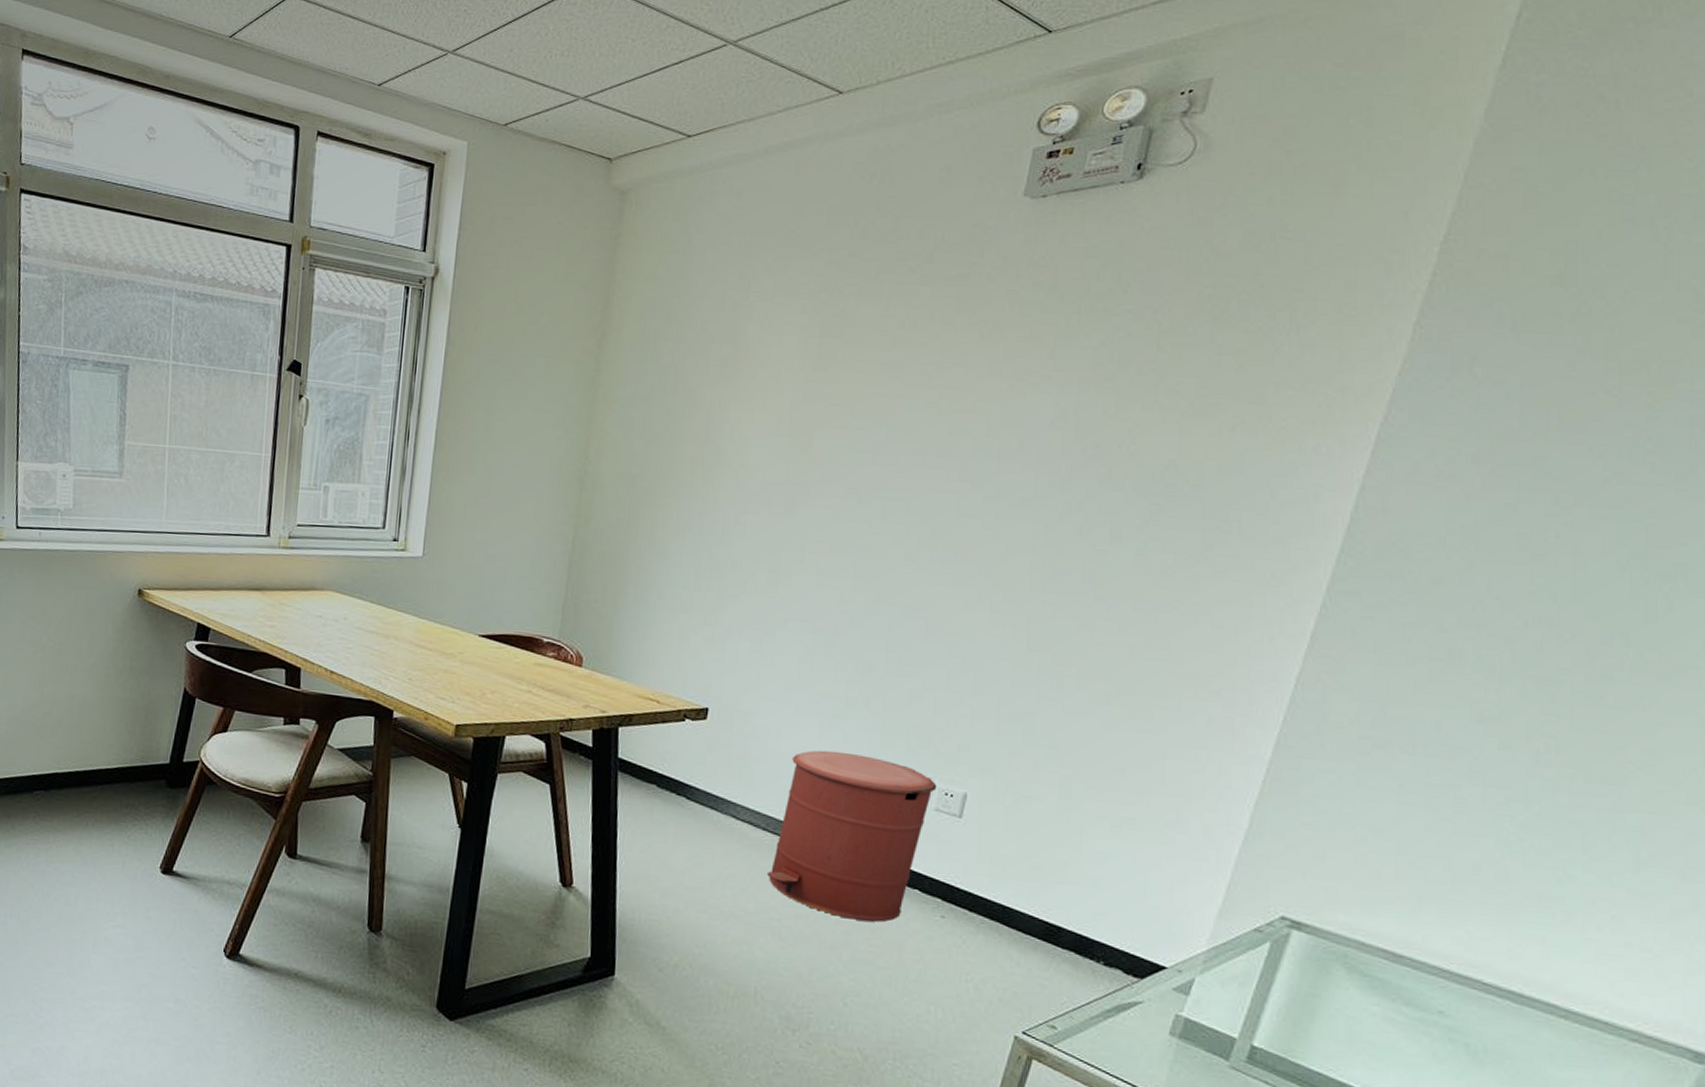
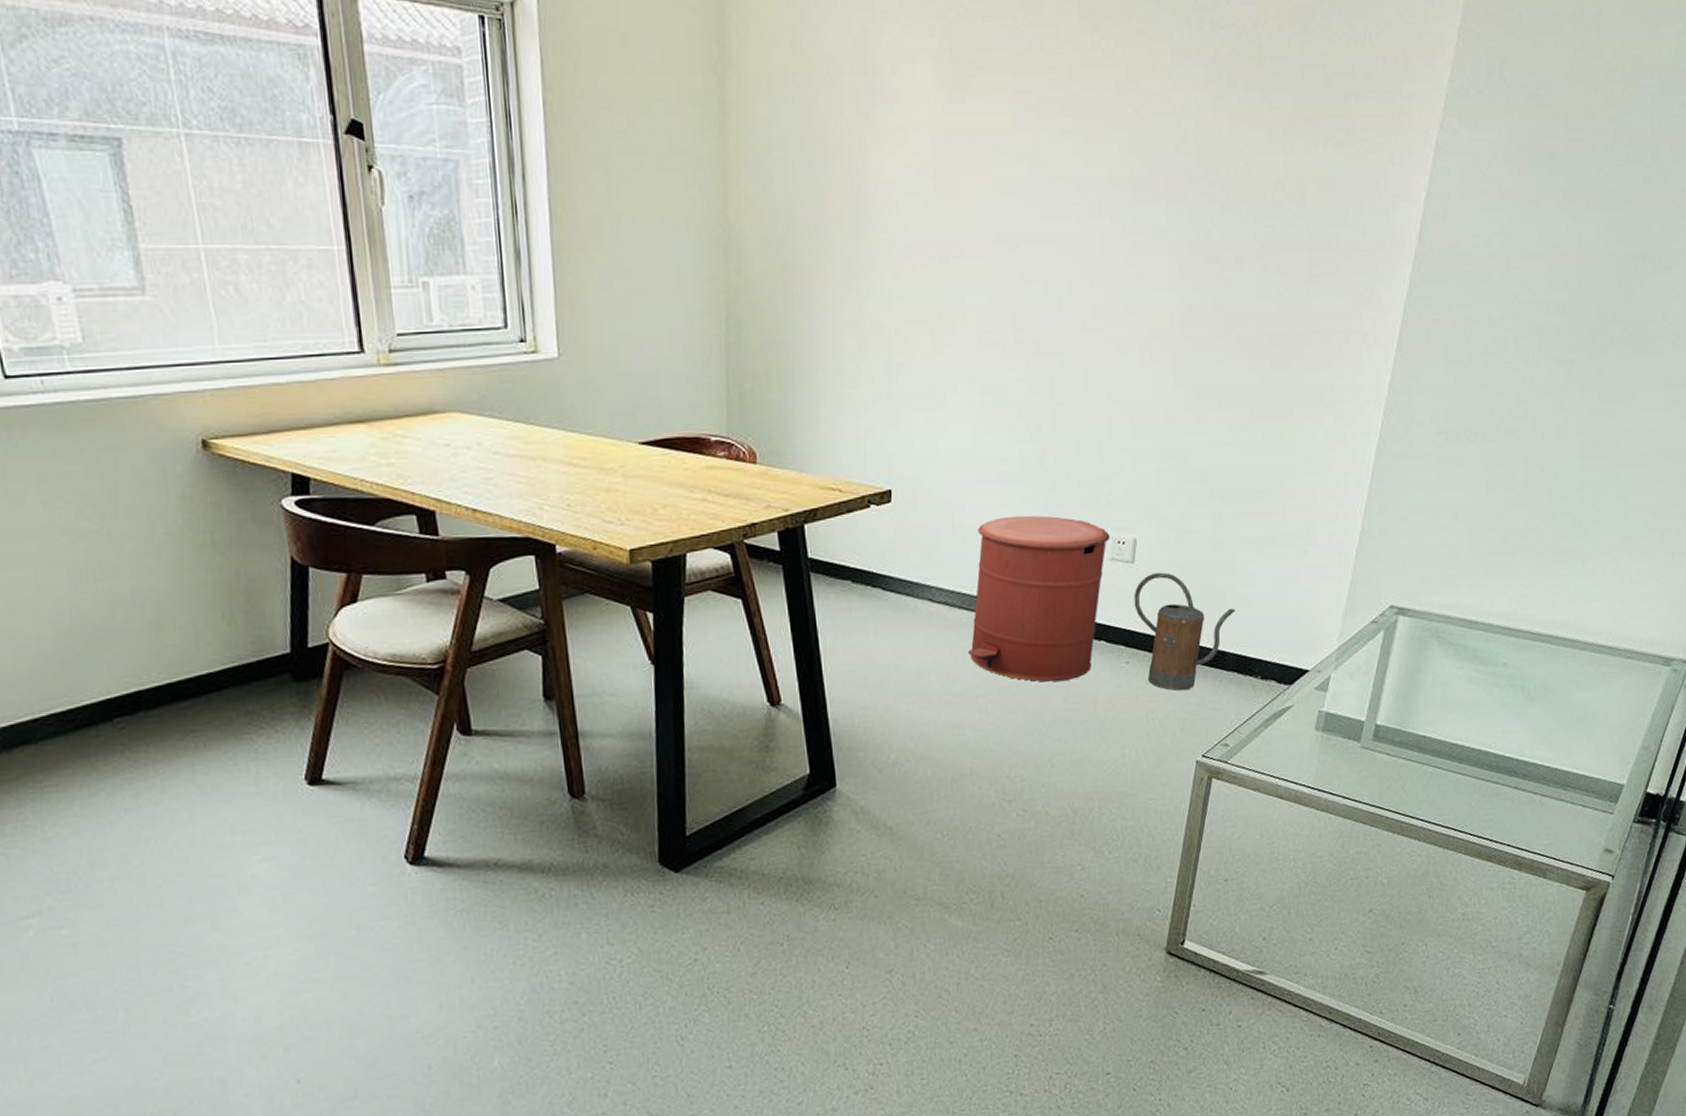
watering can: none [957,831,1079,960] -> present [1134,572,1235,691]

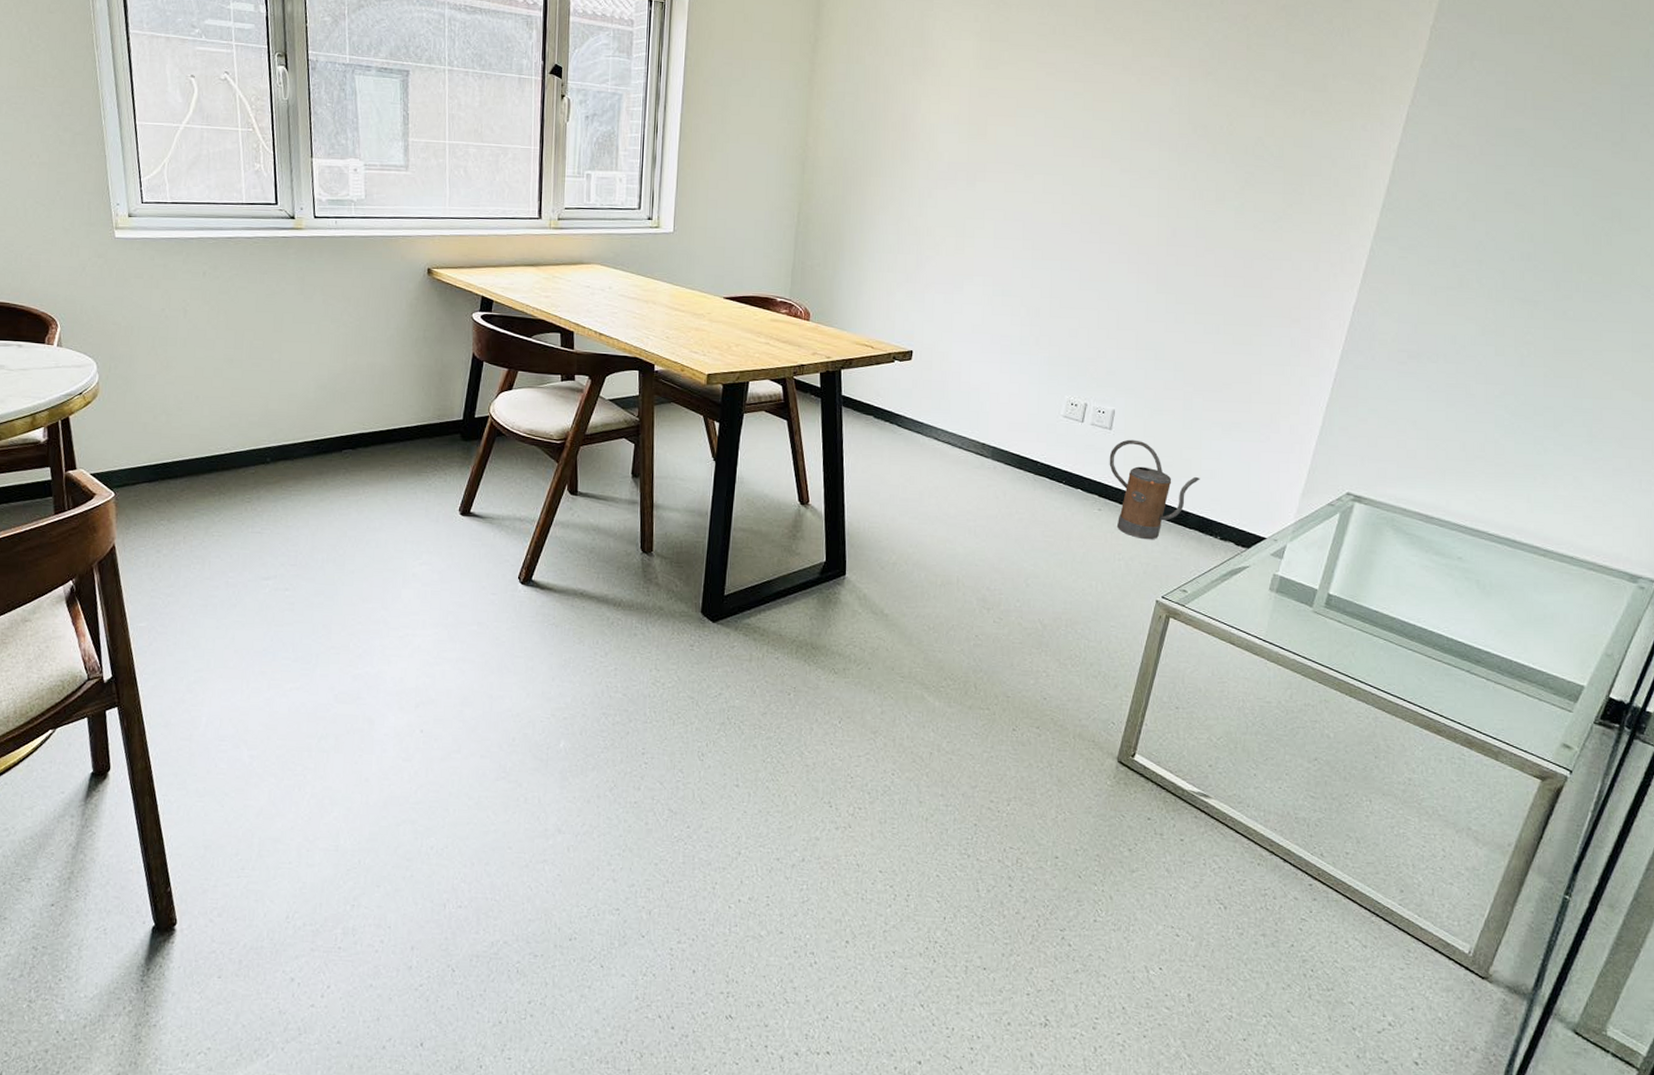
trash can: present [967,515,1110,682] -> none [963,381,1092,517]

